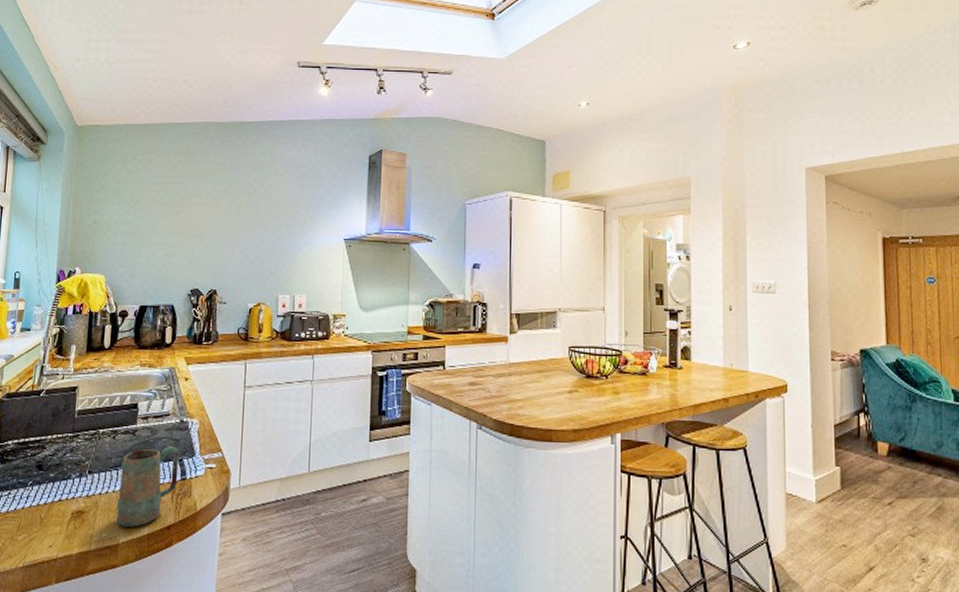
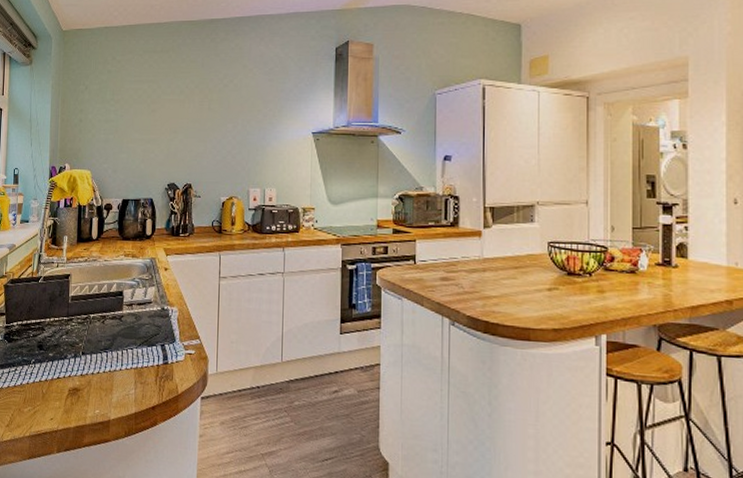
mug: present [116,445,180,527] -> none [107,331,162,406]

